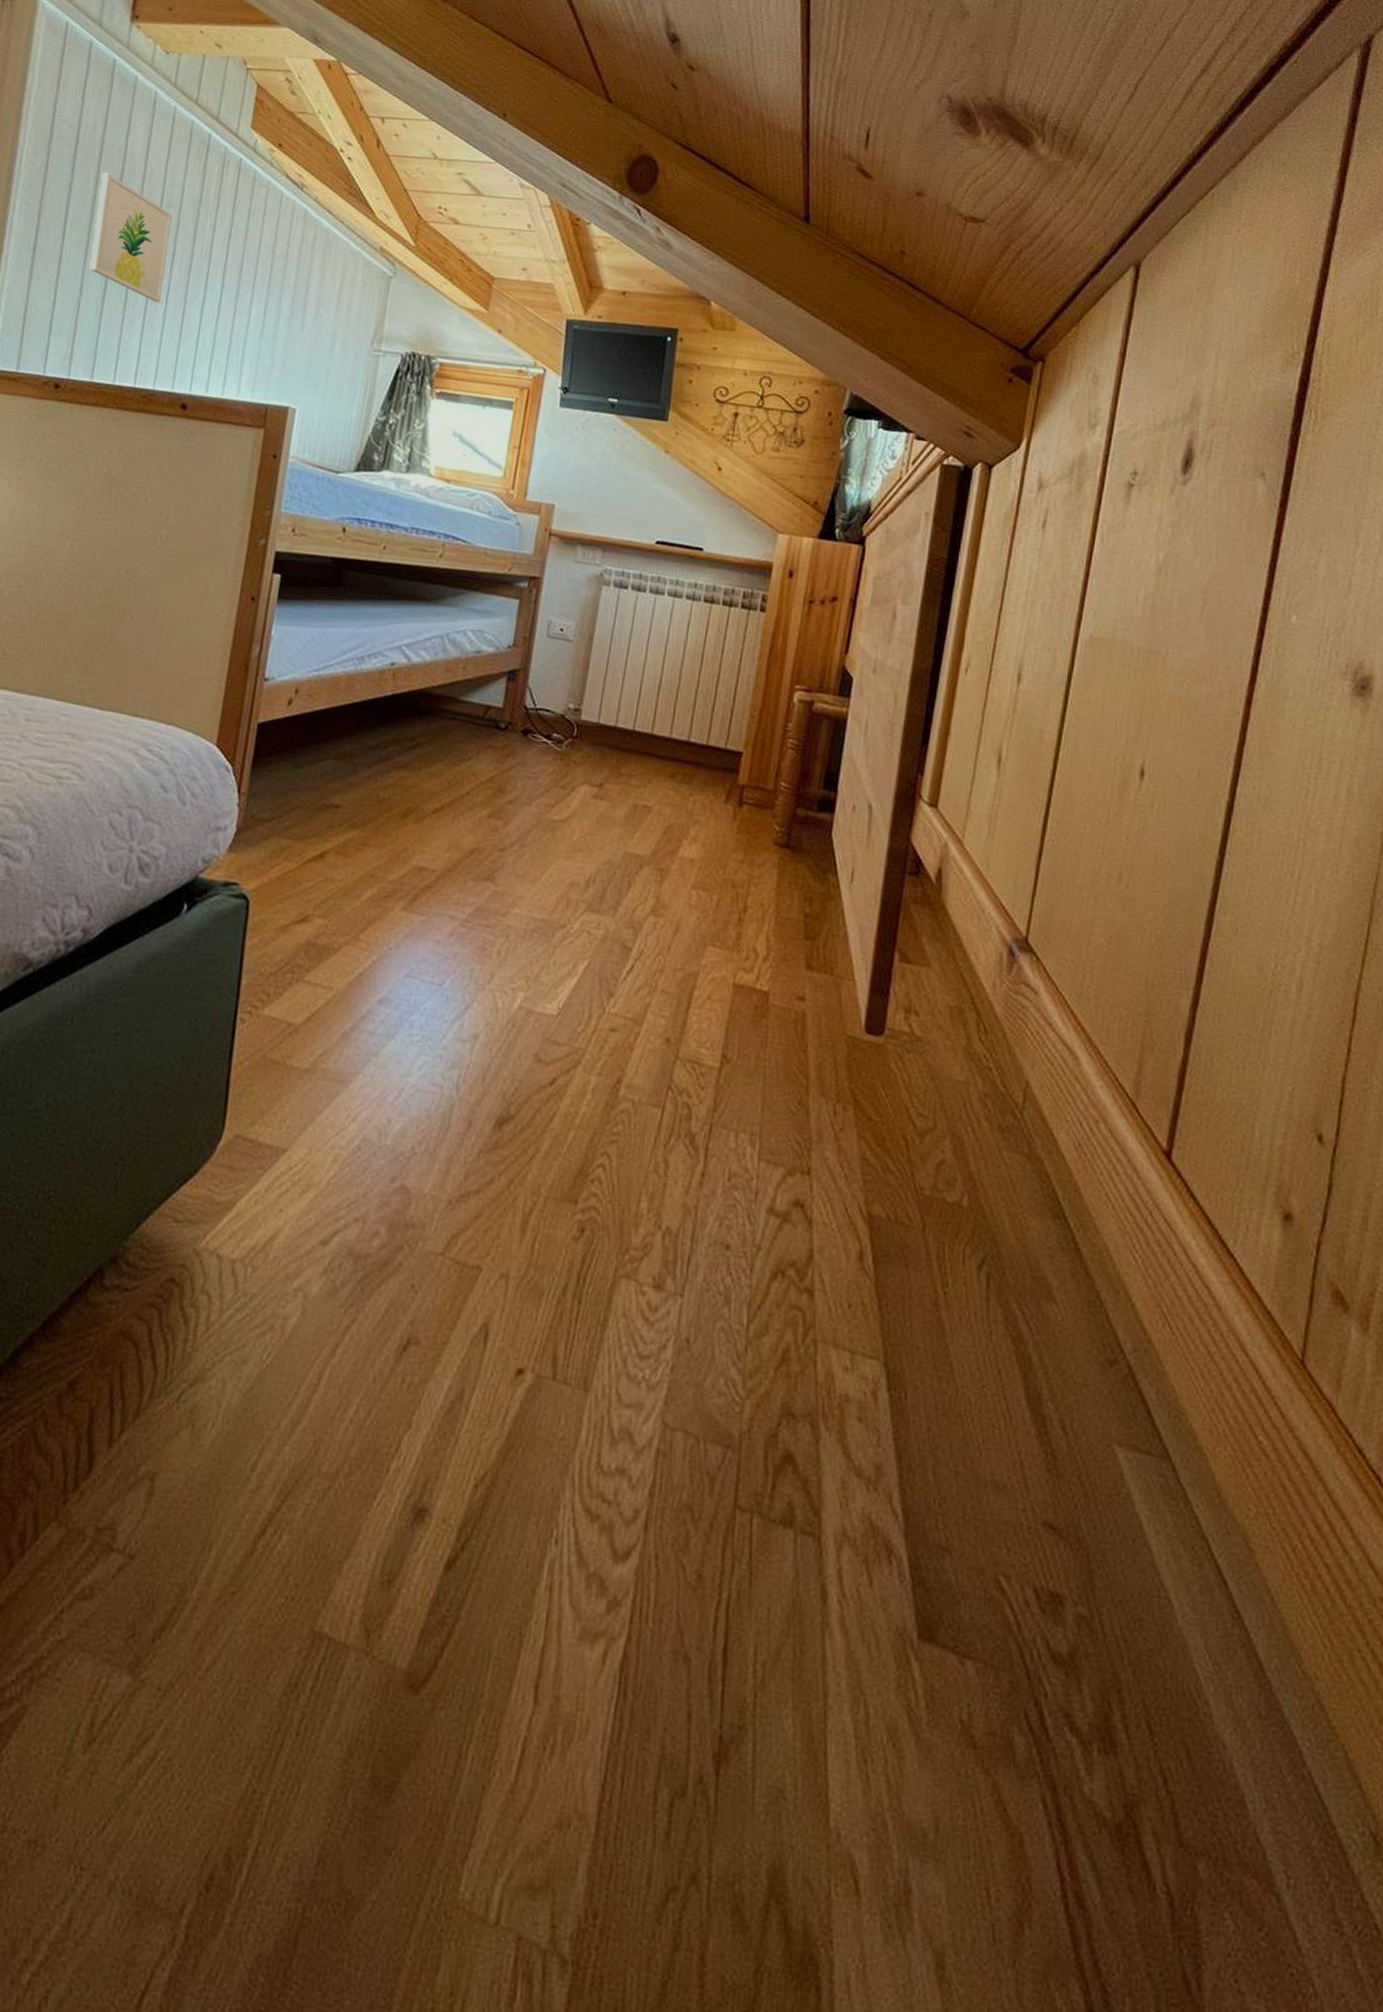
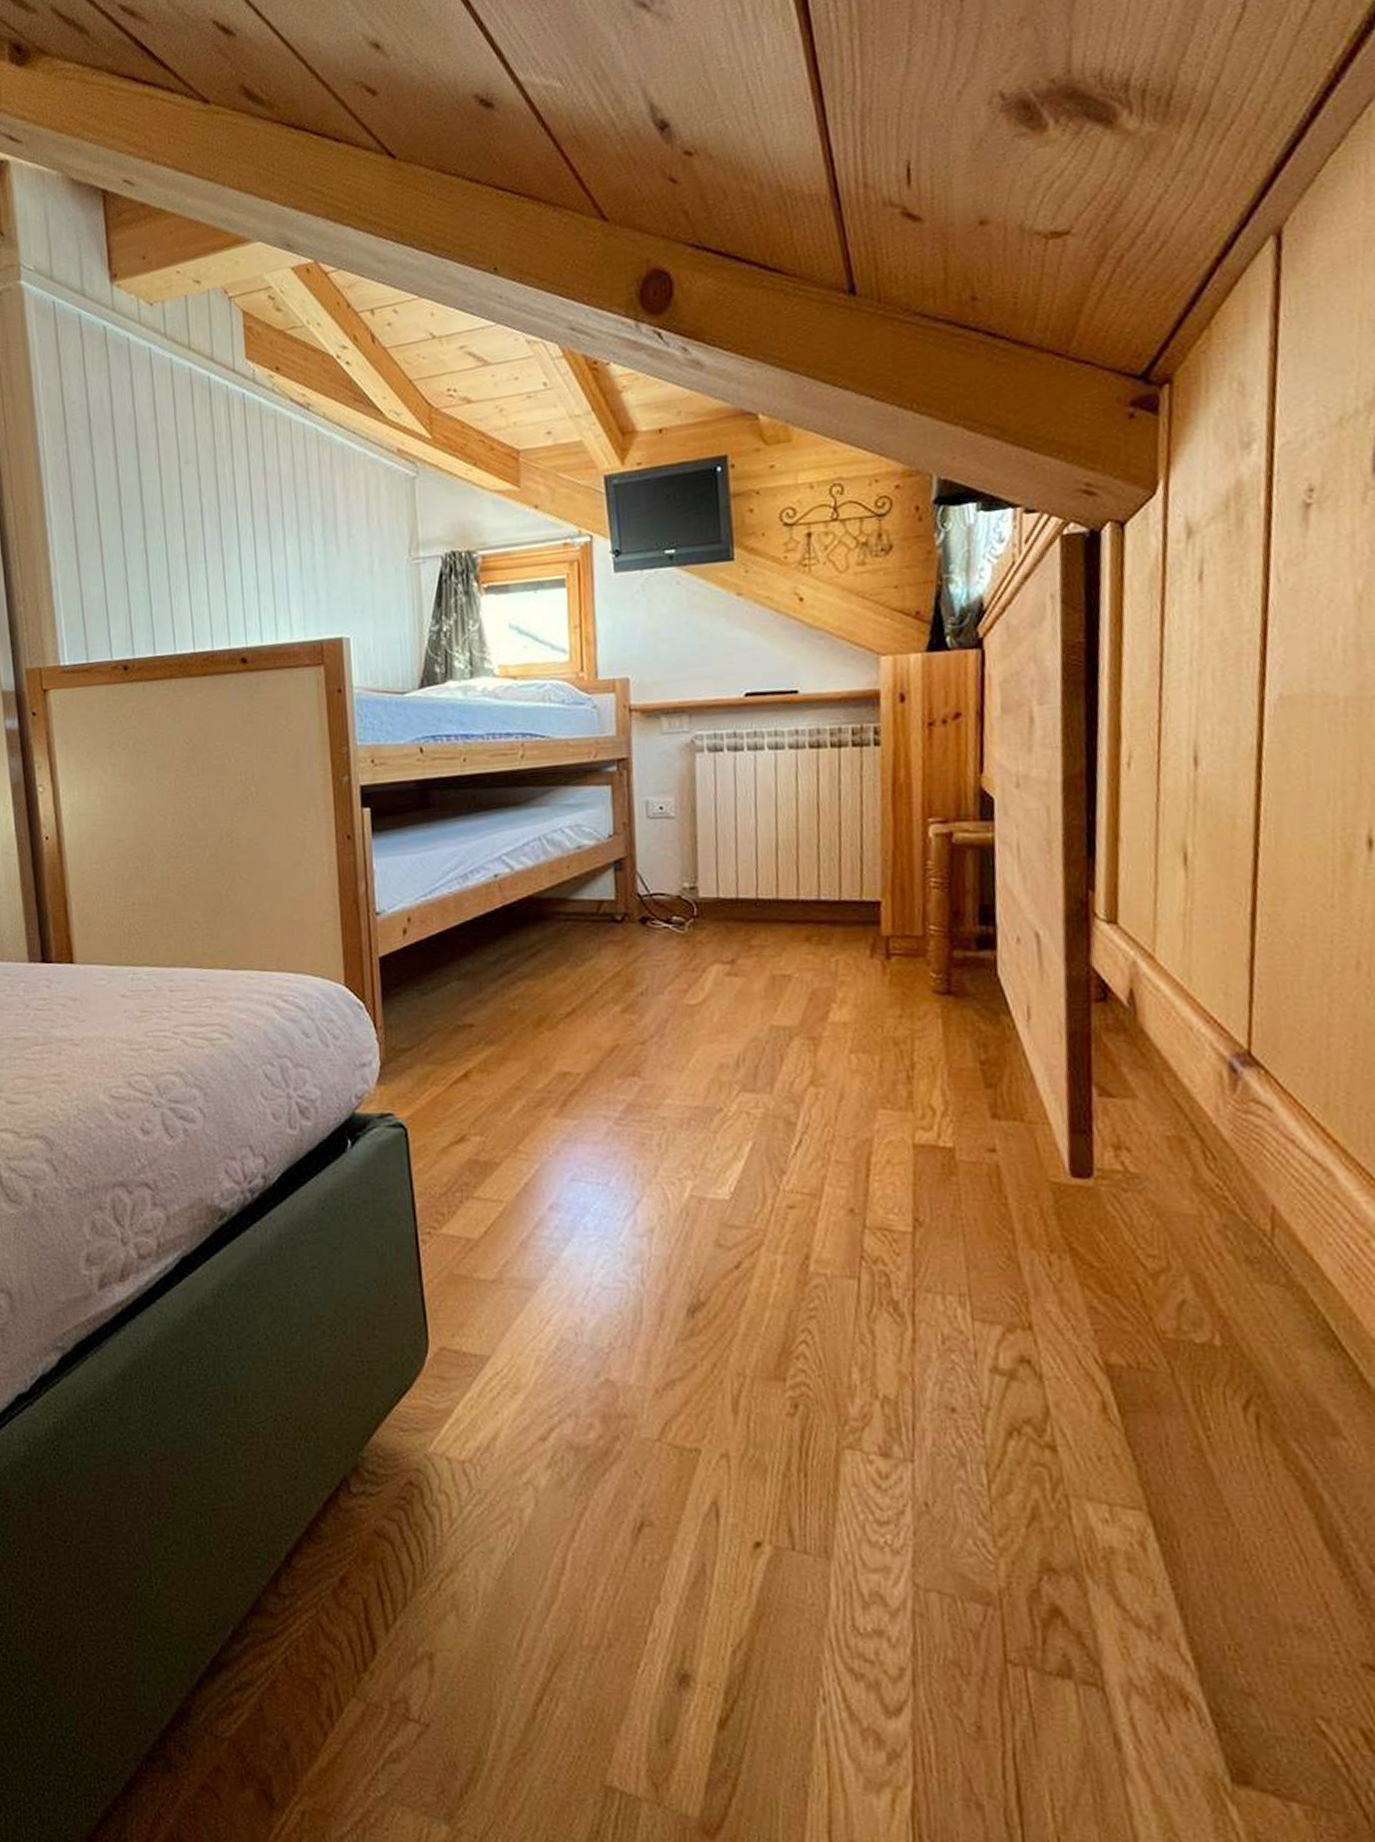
wall art: present [89,172,173,303] -> none [119,443,200,563]

